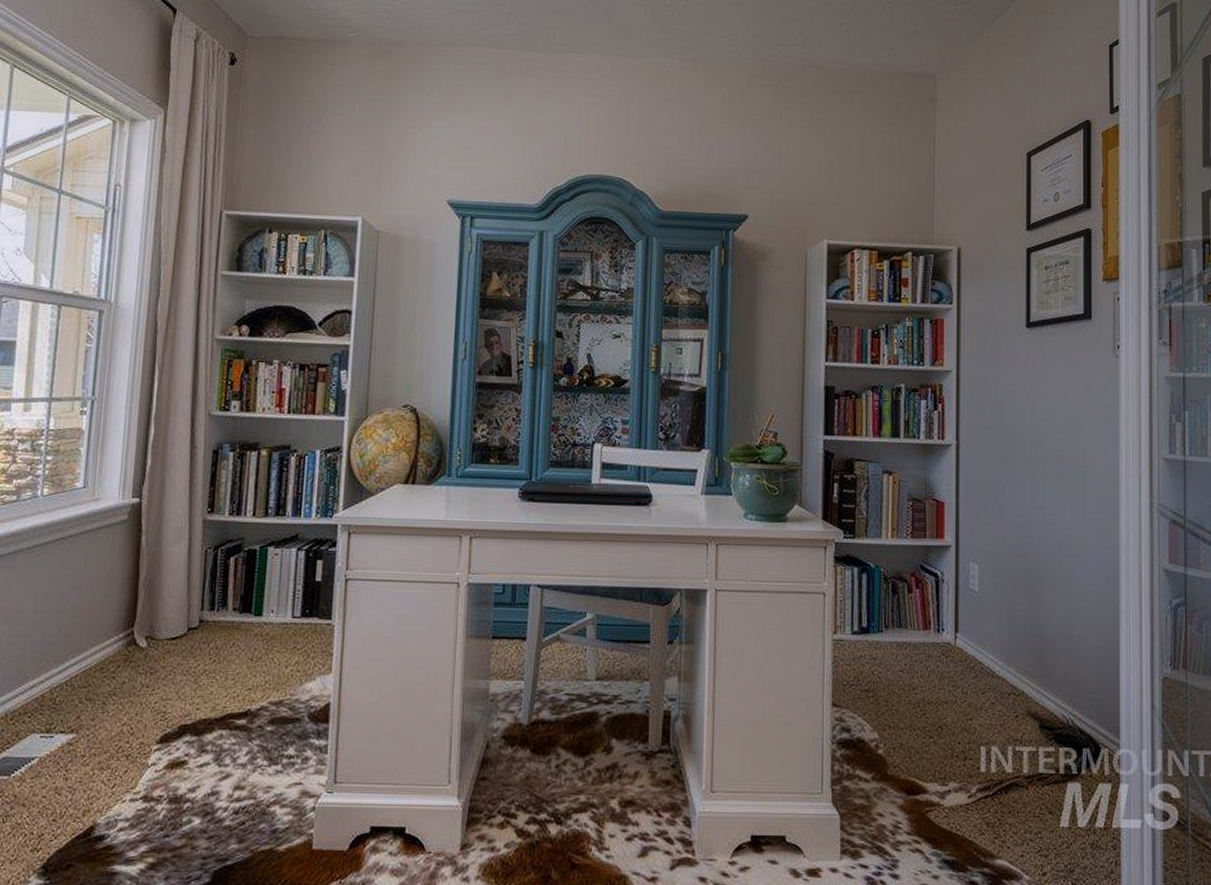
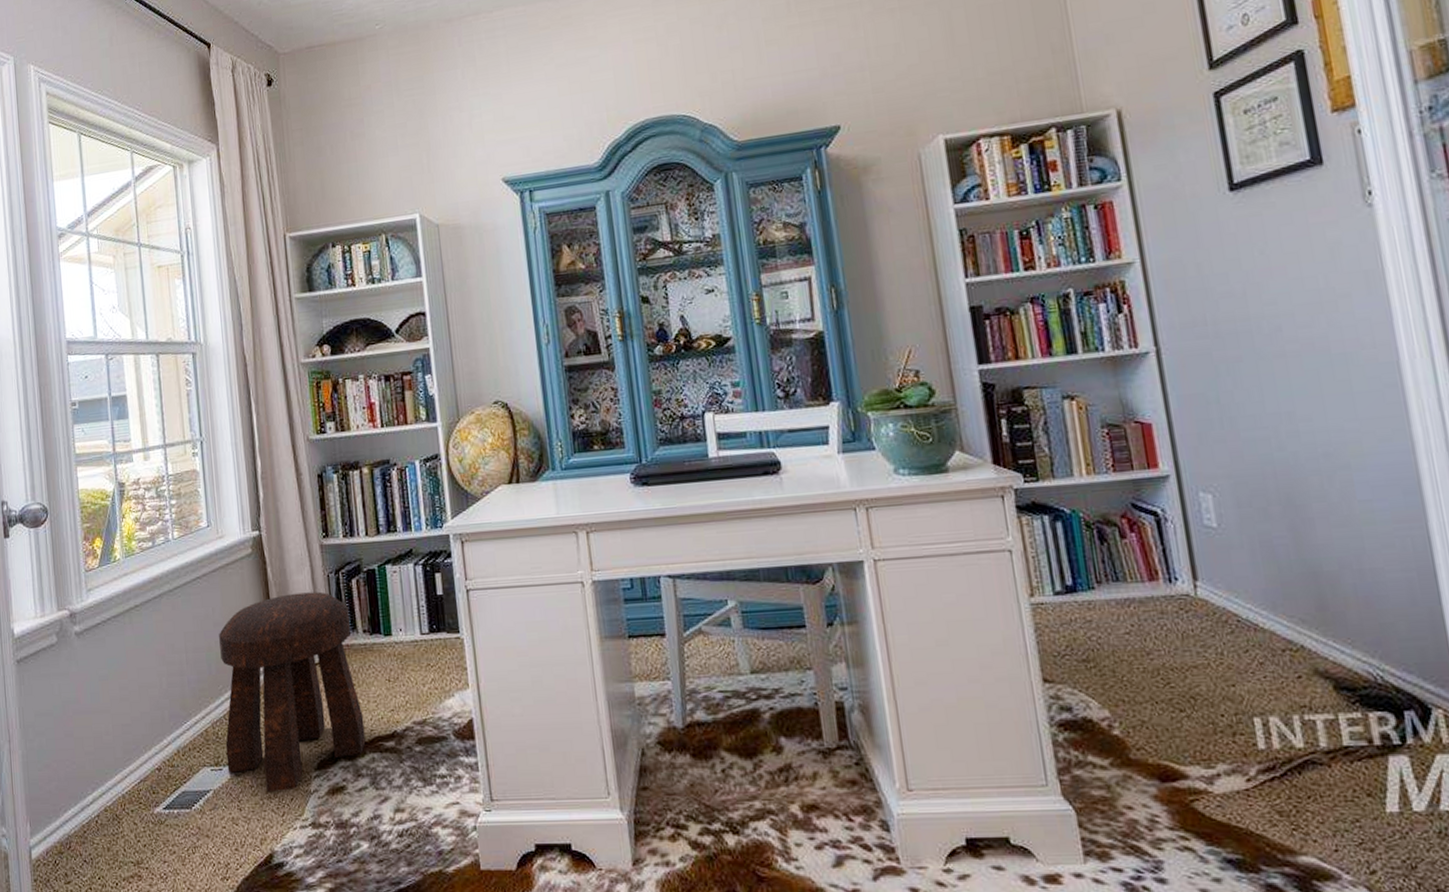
stool: none [59,564,222,764] -> present [219,591,366,793]

